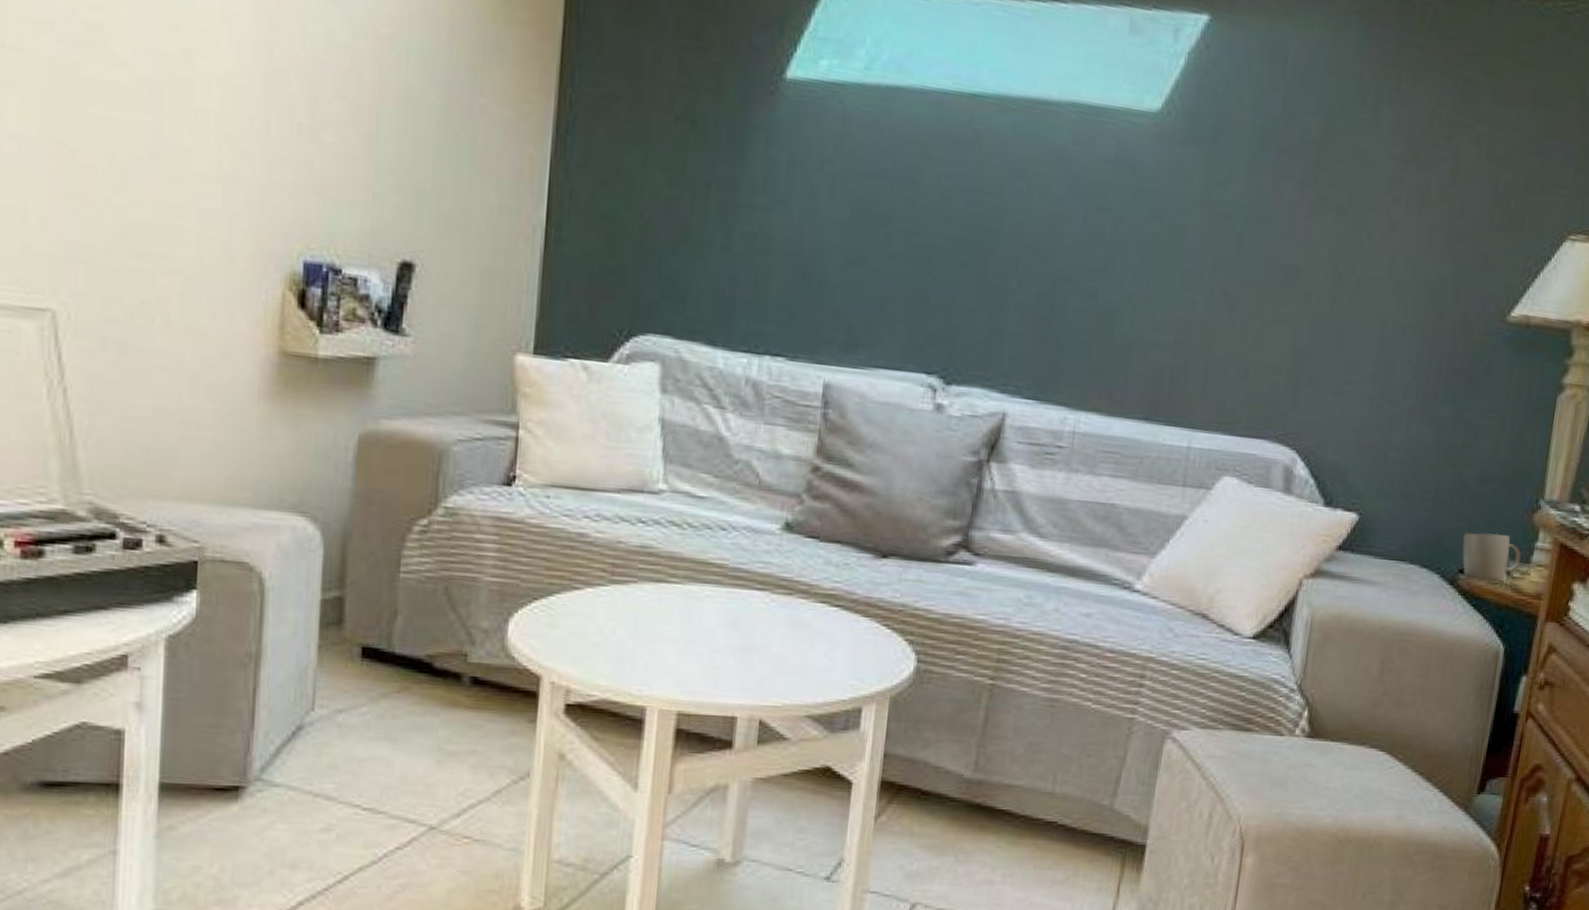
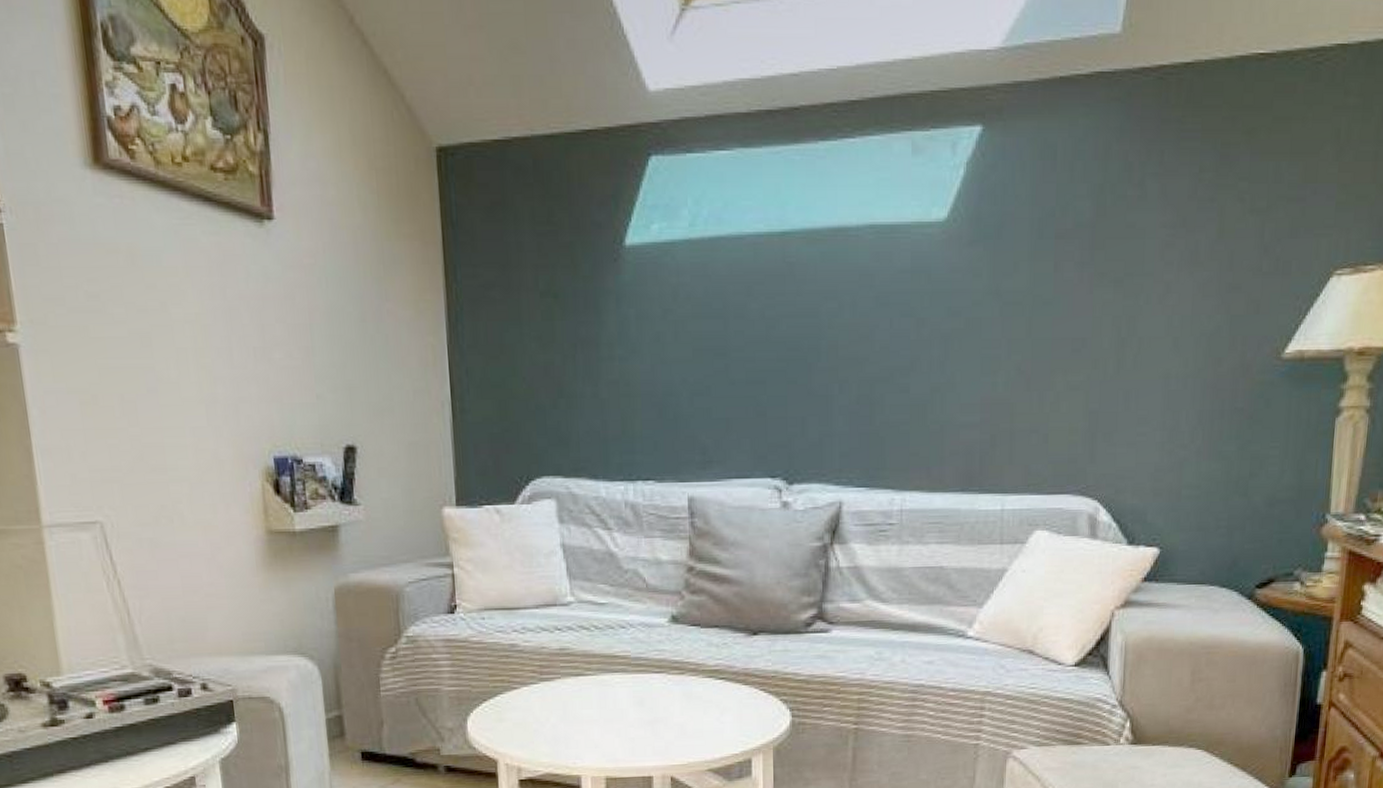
mug: present [1462,533,1521,582] -> none [1257,549,1313,593]

